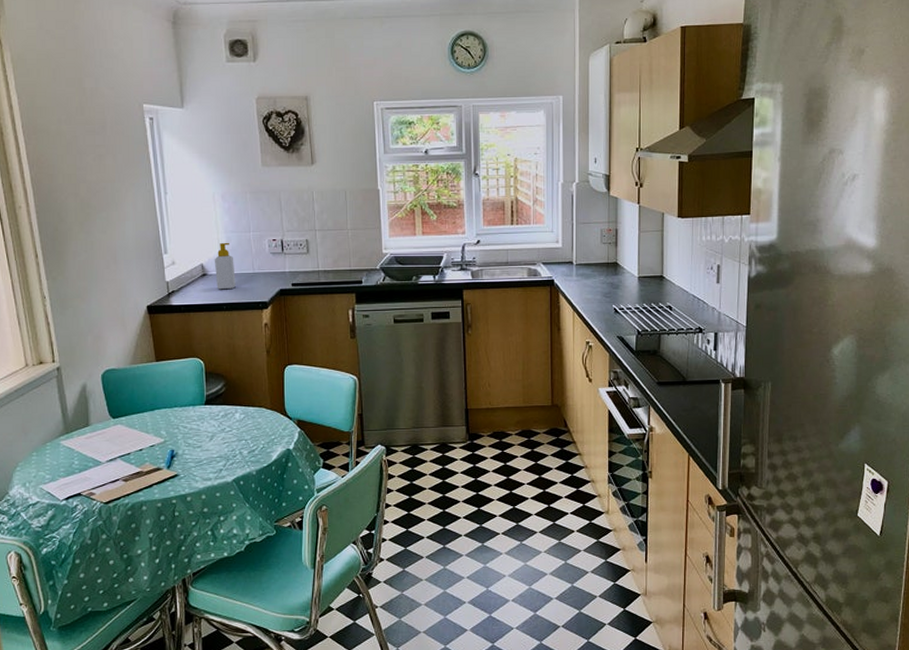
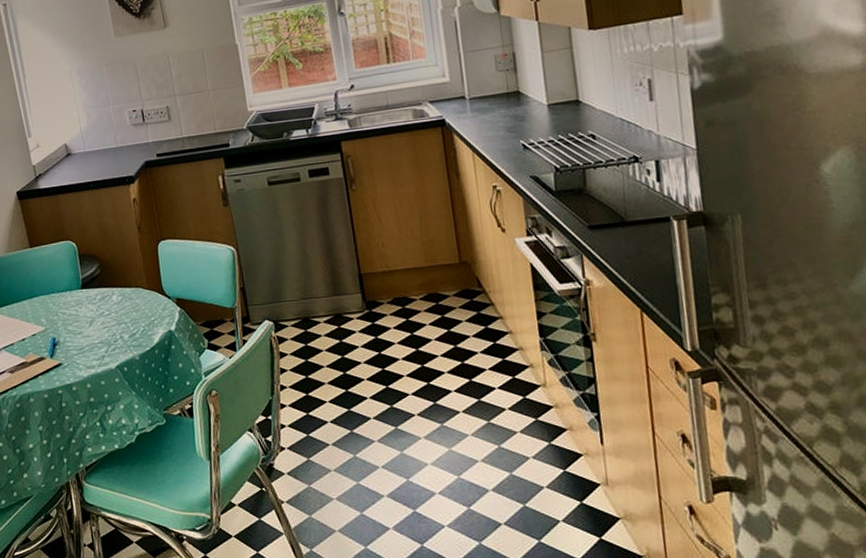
soap bottle: present [214,242,236,290] -> none [76,118,101,168]

